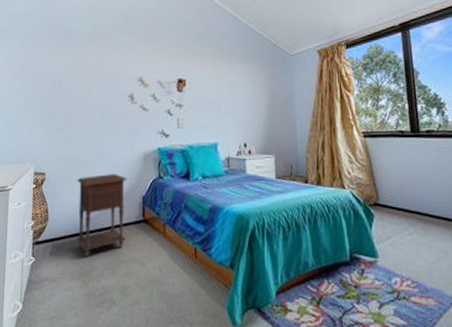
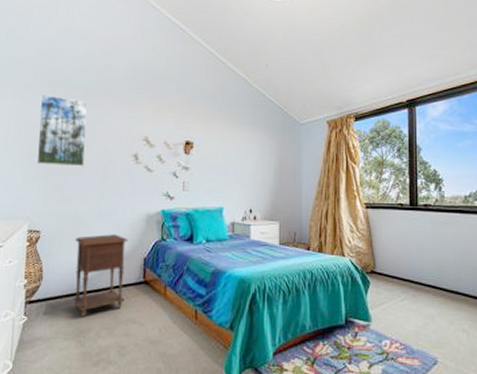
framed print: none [41,43,86,110] -> present [36,94,88,167]

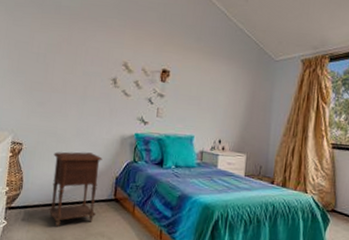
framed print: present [36,94,88,167] -> none [22,14,73,87]

